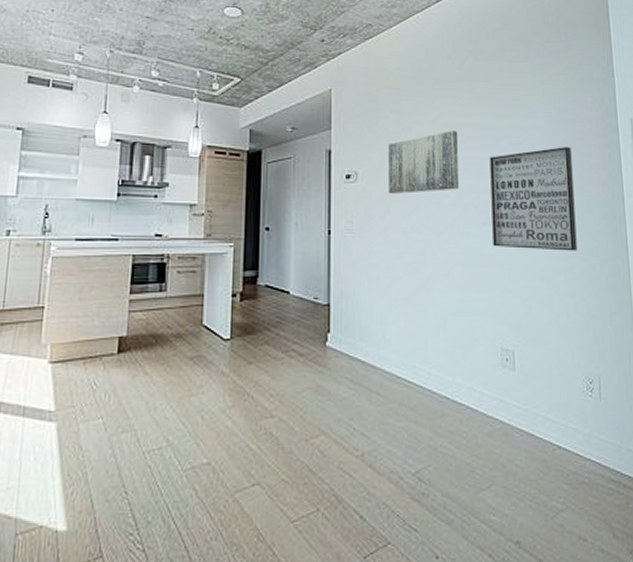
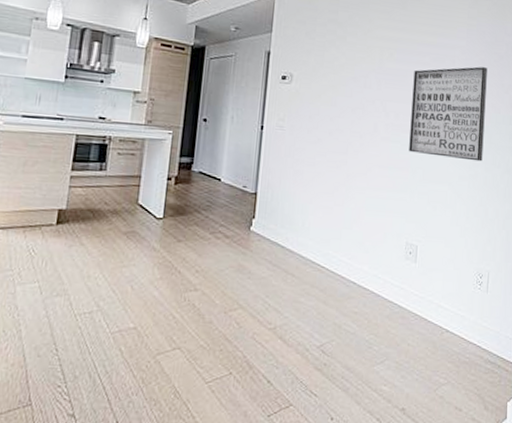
wall art: present [388,131,459,195] -> none [320,43,388,98]

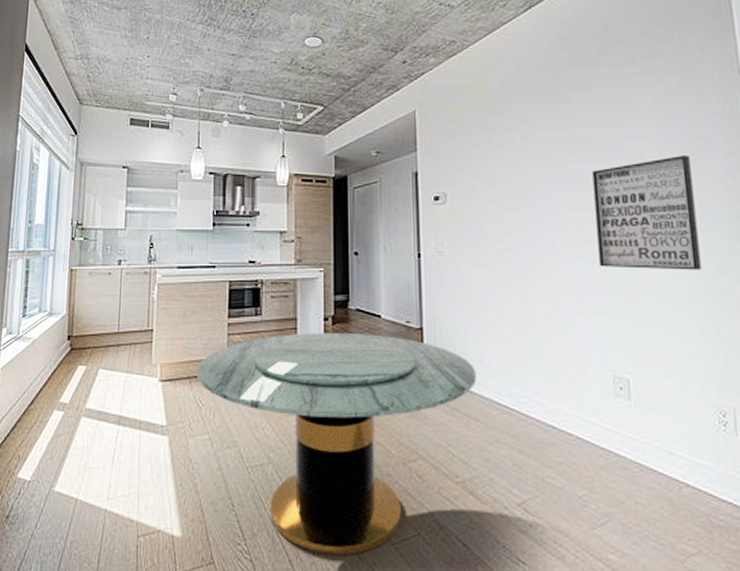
dining table: none [32,190,299,394] -> present [197,333,477,556]

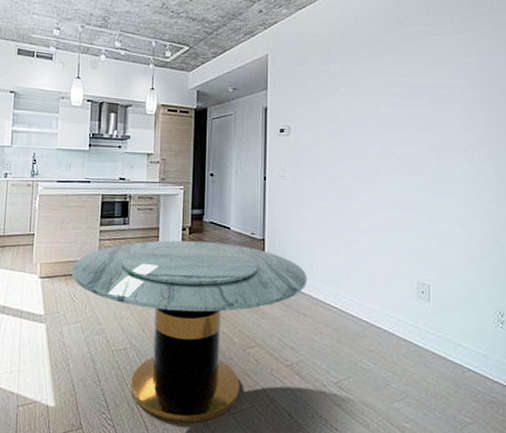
wall art: present [592,156,702,270] -> none [412,103,494,199]

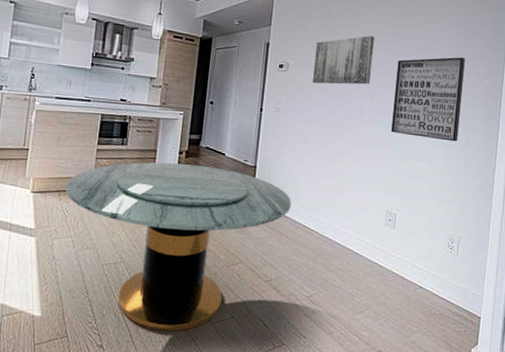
wall art: none [318,89,383,146] -> present [313,35,375,85]
wall art: none [412,103,494,199] -> present [391,57,465,142]

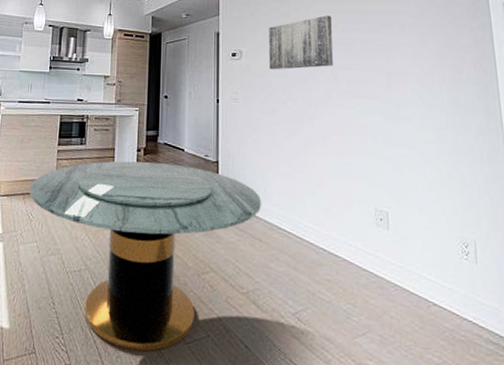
wall art: present [391,57,465,142] -> none [362,29,450,124]

